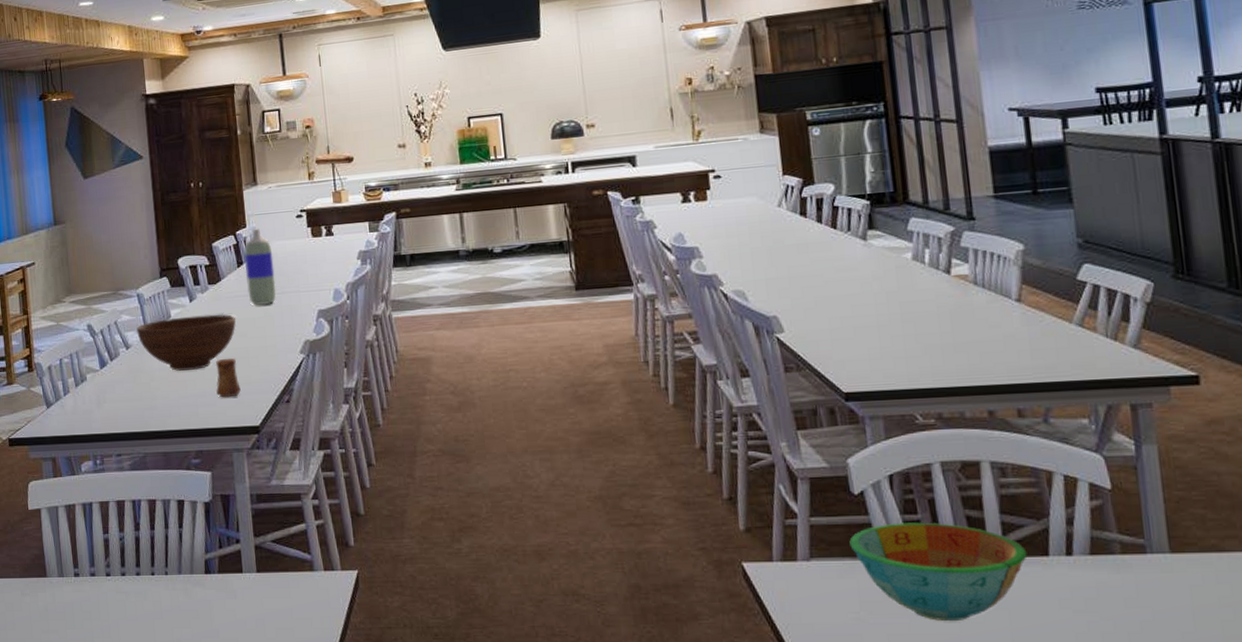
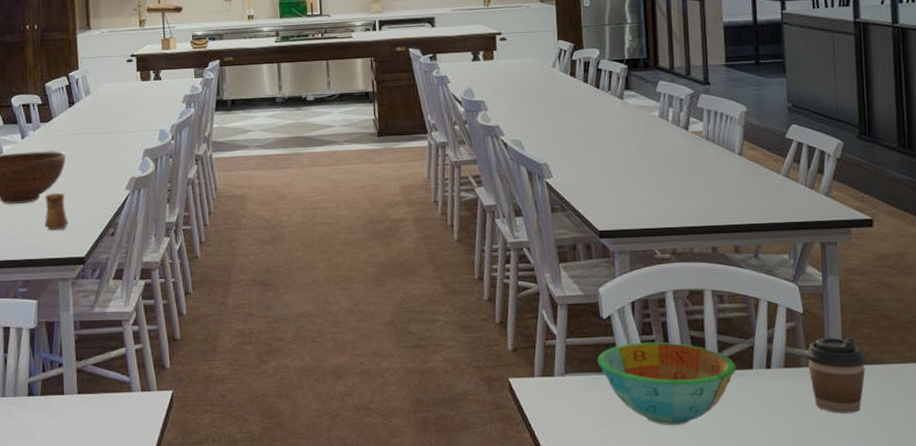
bottle: present [244,228,276,305] -> none [75,71,105,144]
coffee cup: none [1118,518,1202,611] -> present [806,337,867,413]

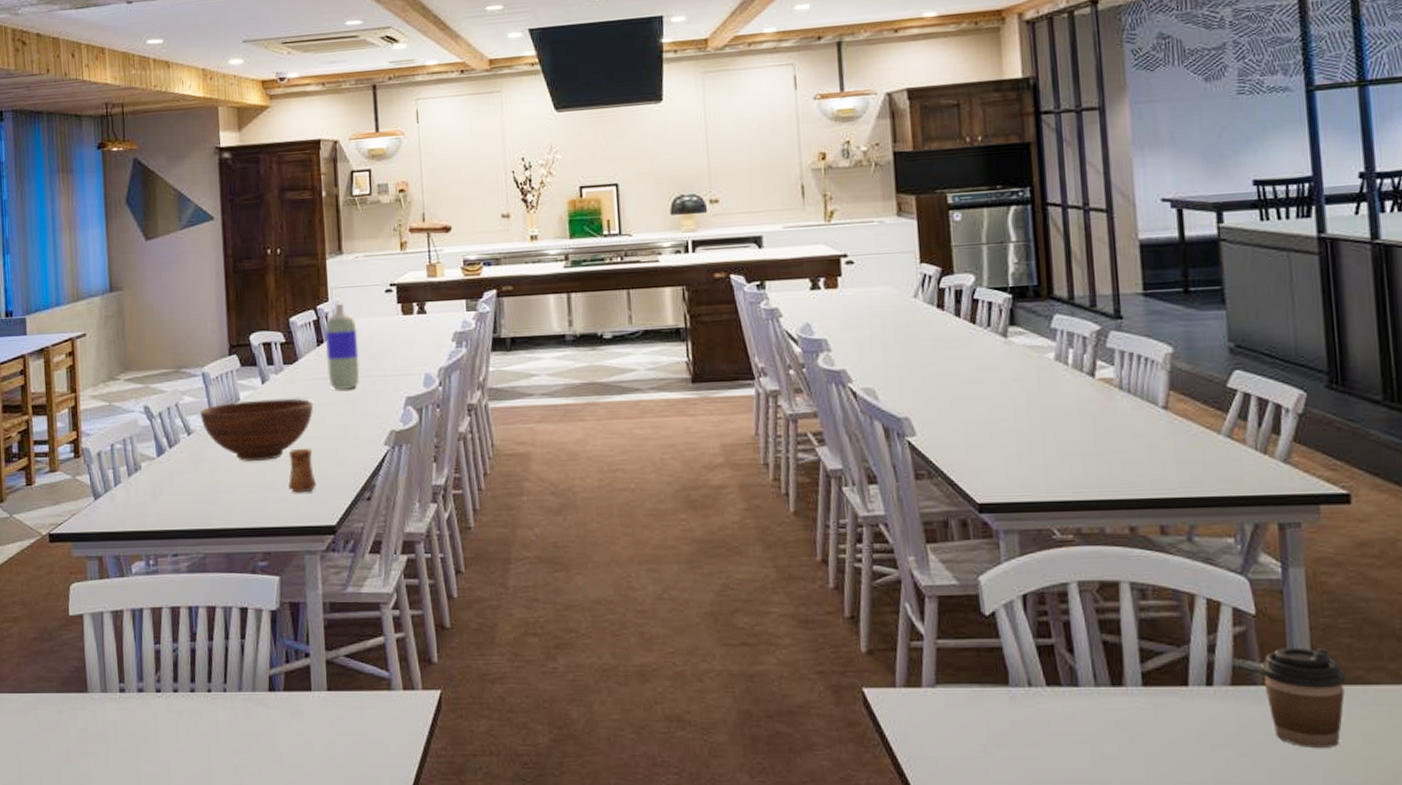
bottle: none [75,71,105,144] -> present [324,303,360,390]
bowl: present [597,342,736,426] -> none [978,647,1166,756]

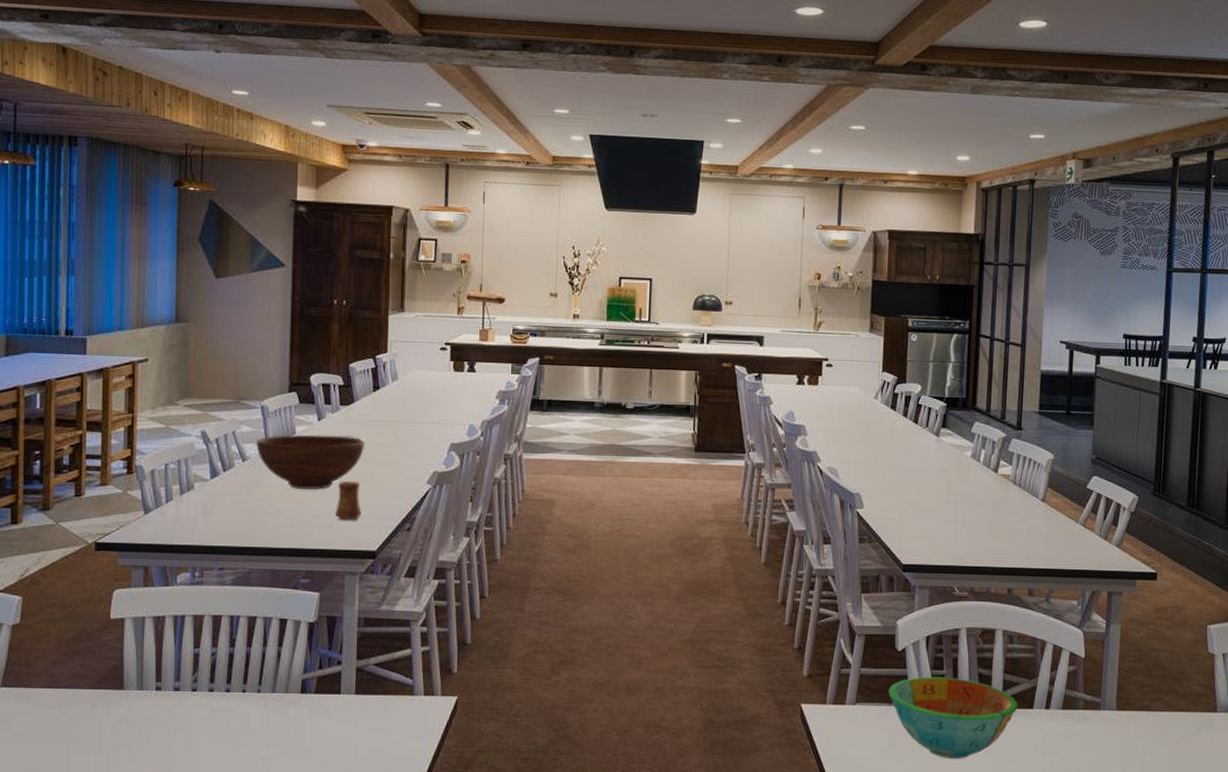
bottle: present [324,303,360,390] -> none [380,355,412,433]
bowl: none [978,647,1166,756] -> present [888,676,1018,760]
coffee cup: present [1261,647,1347,748] -> none [1083,682,1138,756]

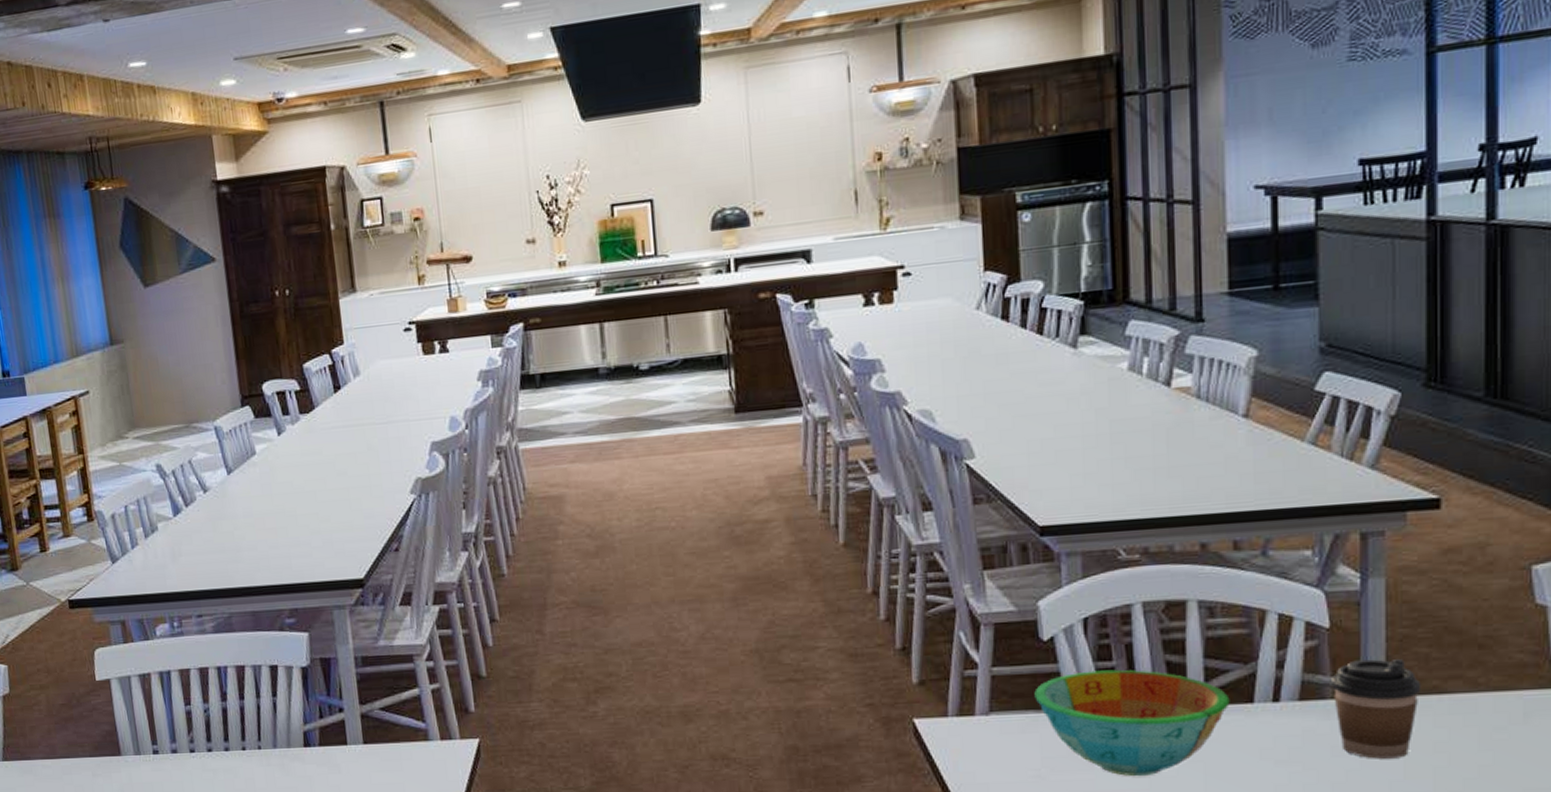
fruit bowl: present [255,434,364,489] -> none [214,449,334,517]
cup: present [334,482,361,521] -> none [310,501,341,547]
coffee cup: none [1083,682,1138,756] -> present [1331,659,1422,759]

